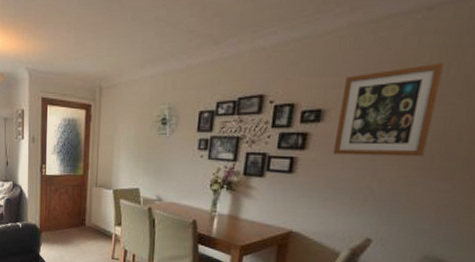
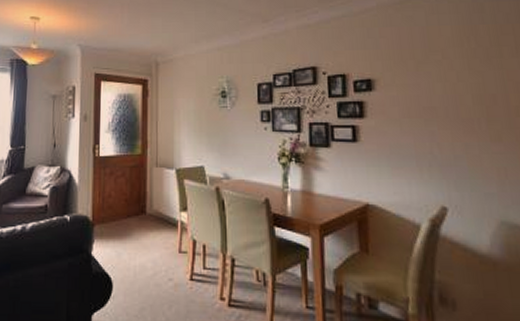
wall art: present [332,62,445,157] -> none [385,36,471,122]

